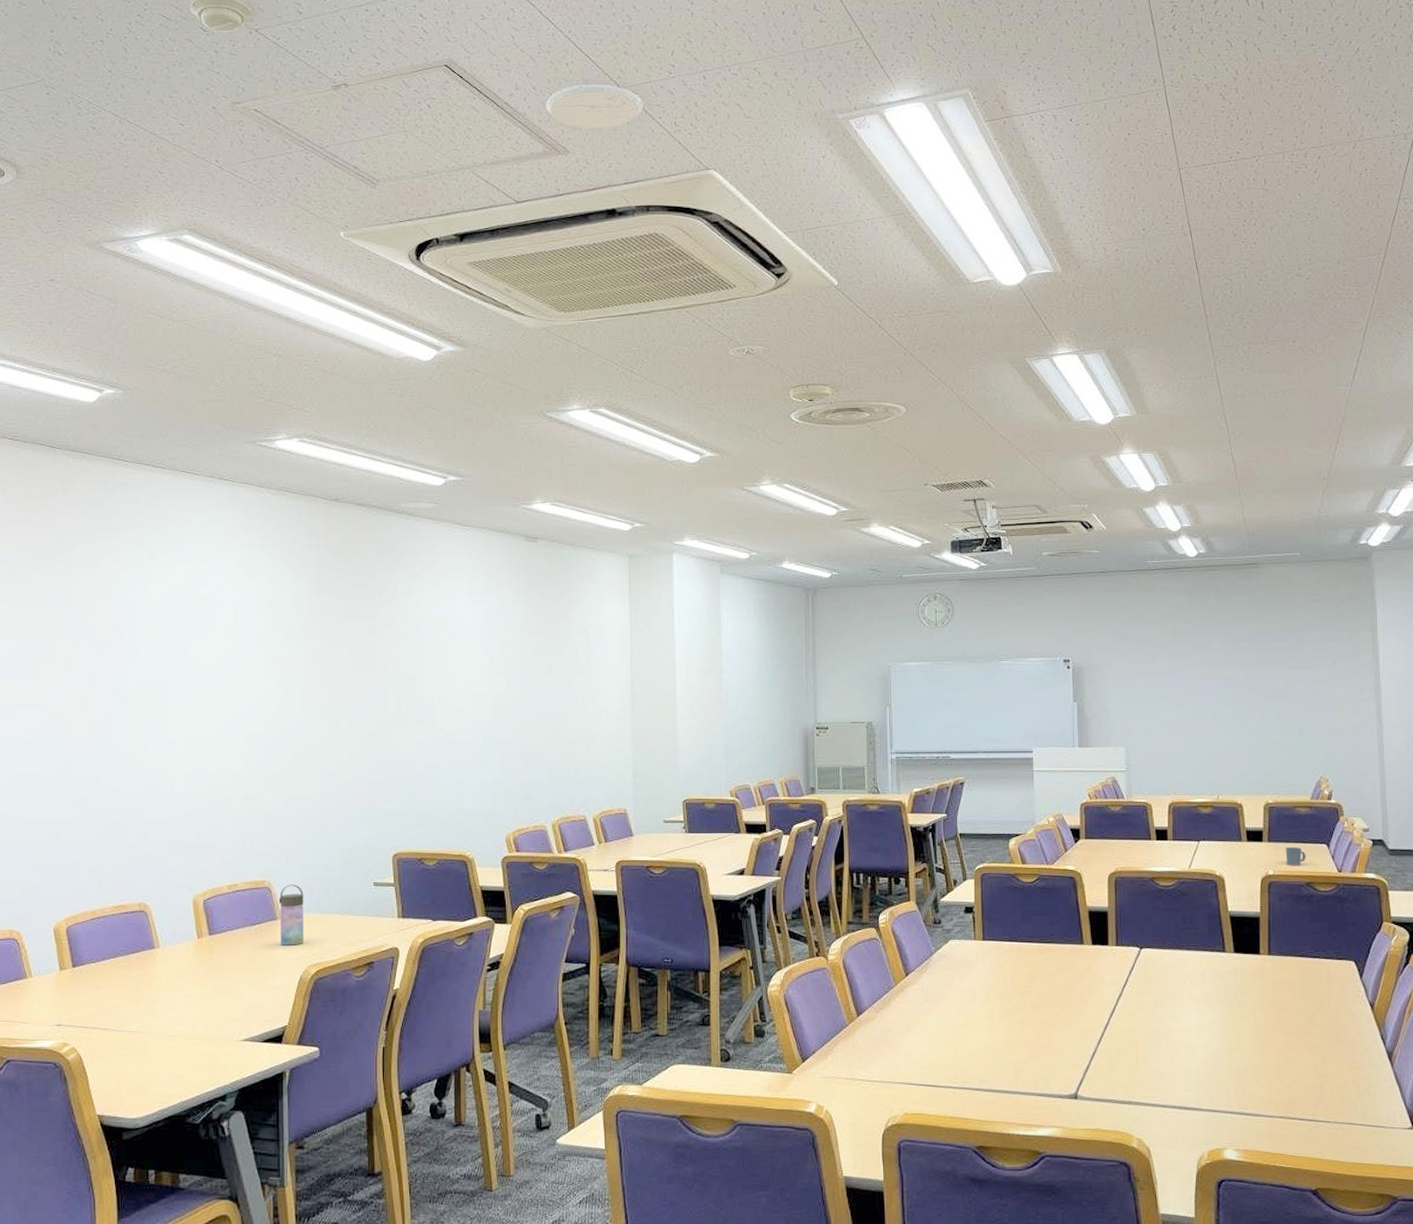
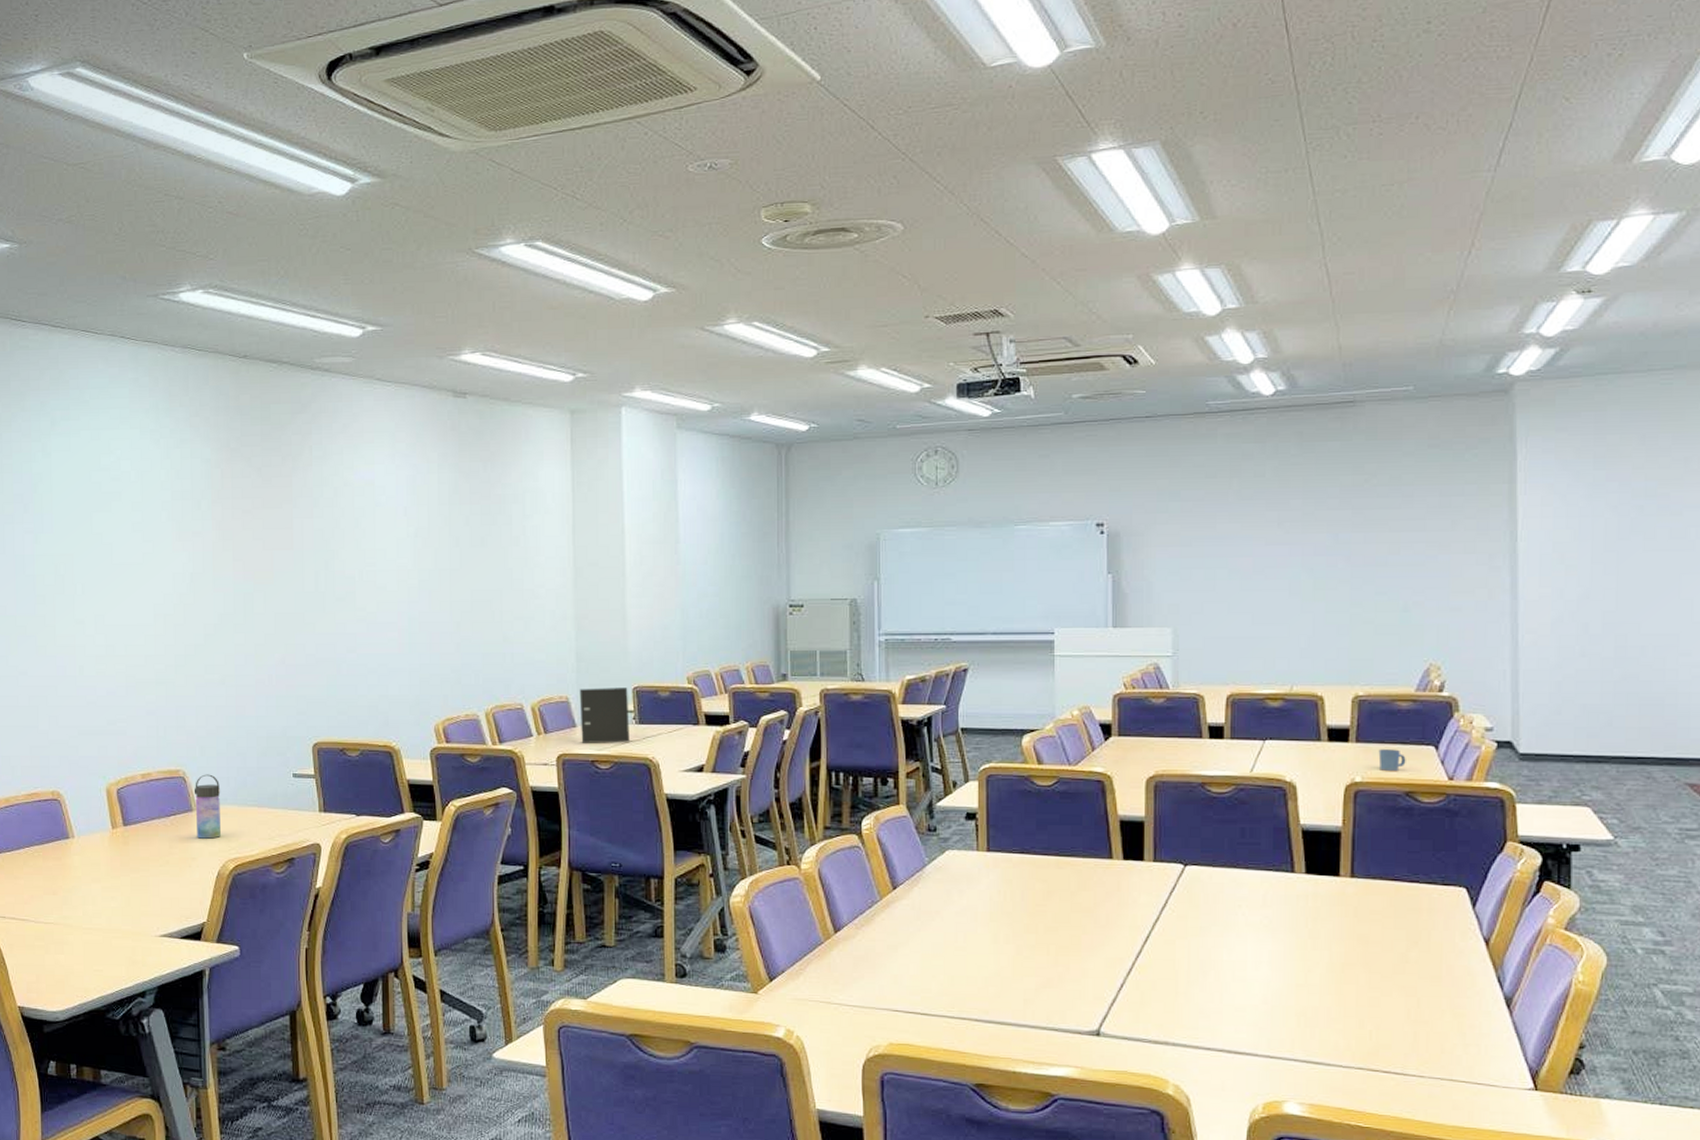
binder: none [636,800,680,851] -> present [579,688,630,743]

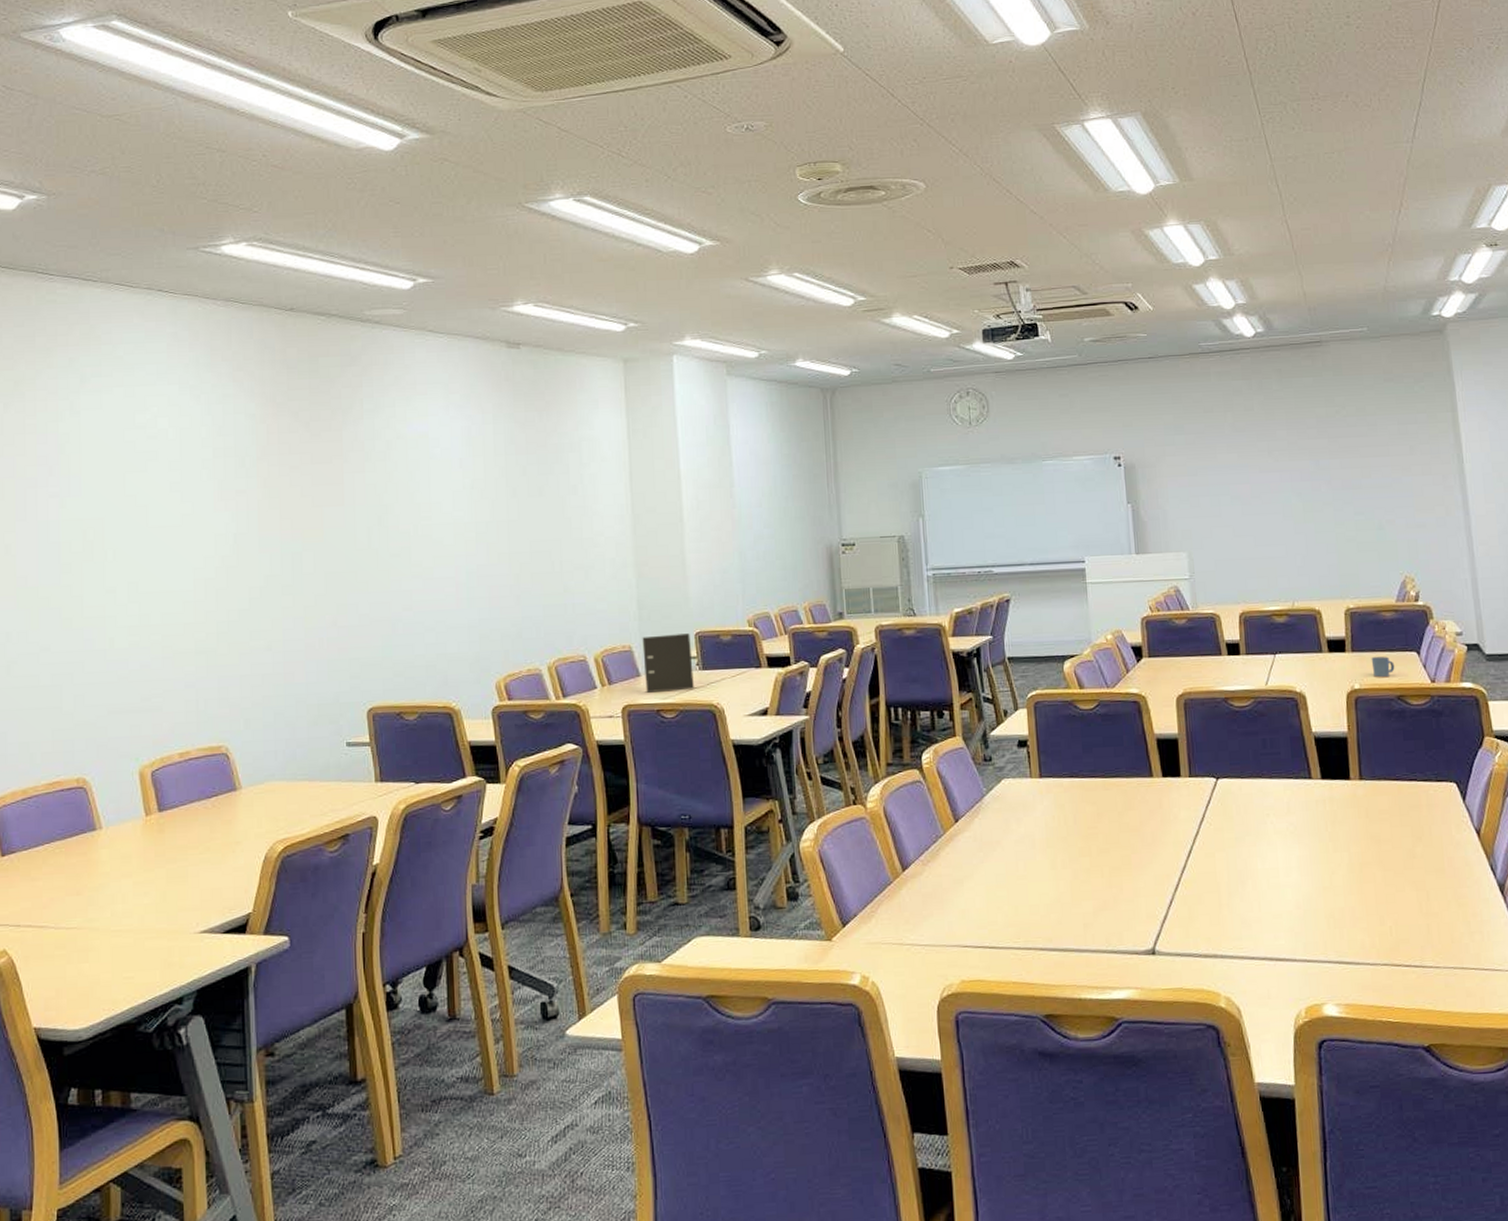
water bottle: present [193,774,221,839] -> none [237,748,268,820]

